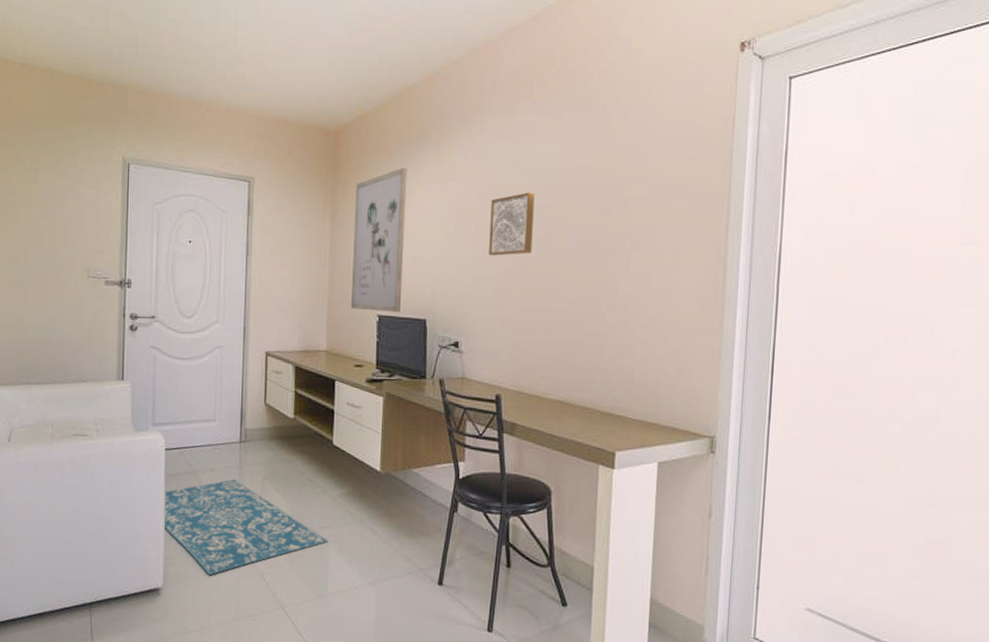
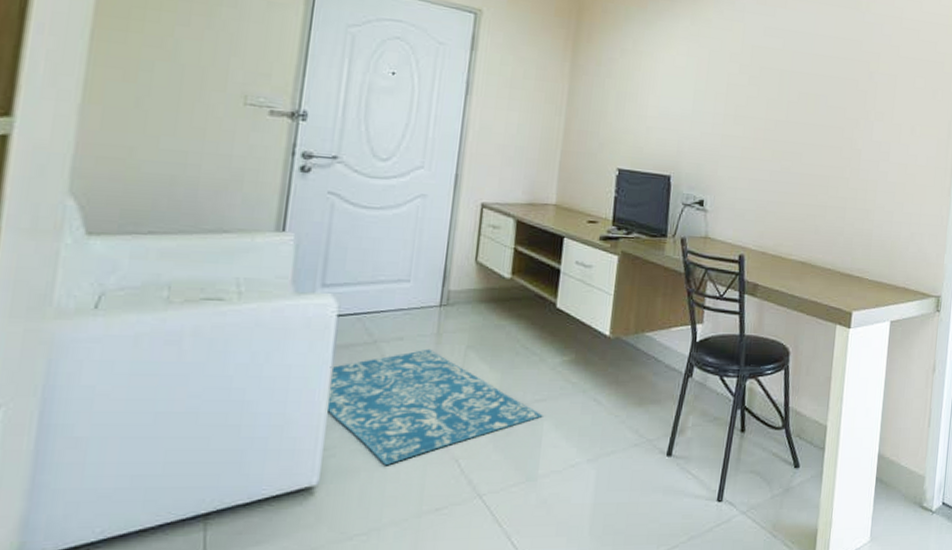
wall art: present [351,167,408,312] -> none [588,18,660,167]
wall art: present [489,192,535,256] -> none [739,56,788,117]

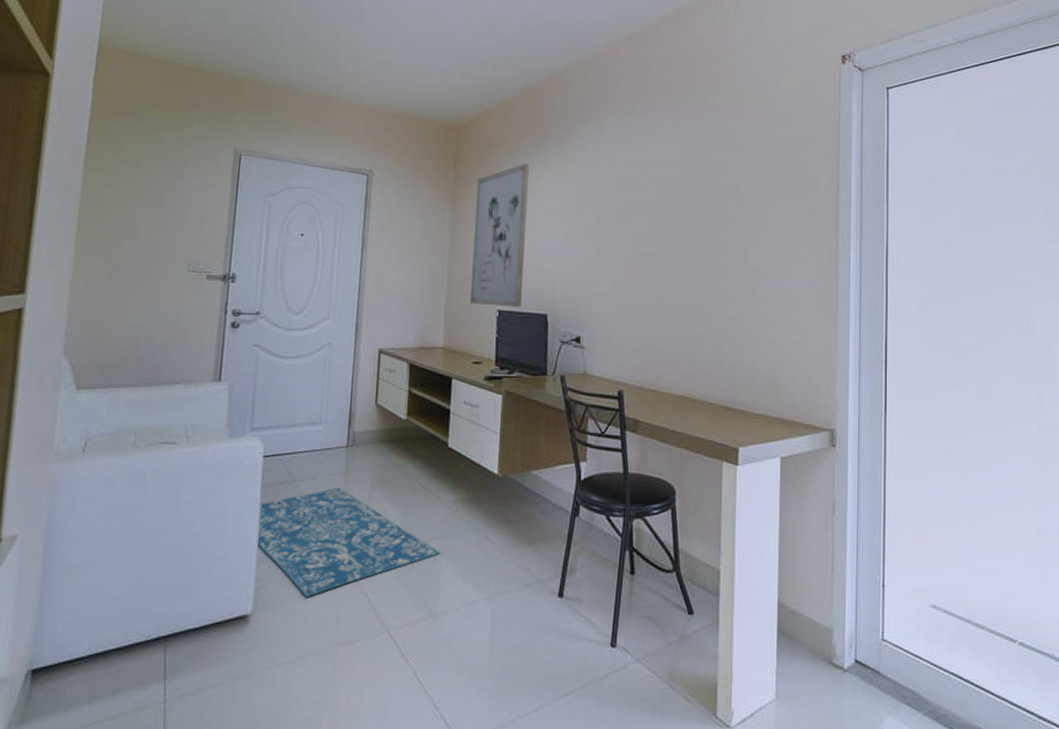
wall art: none [588,18,660,167] -> present [470,163,530,307]

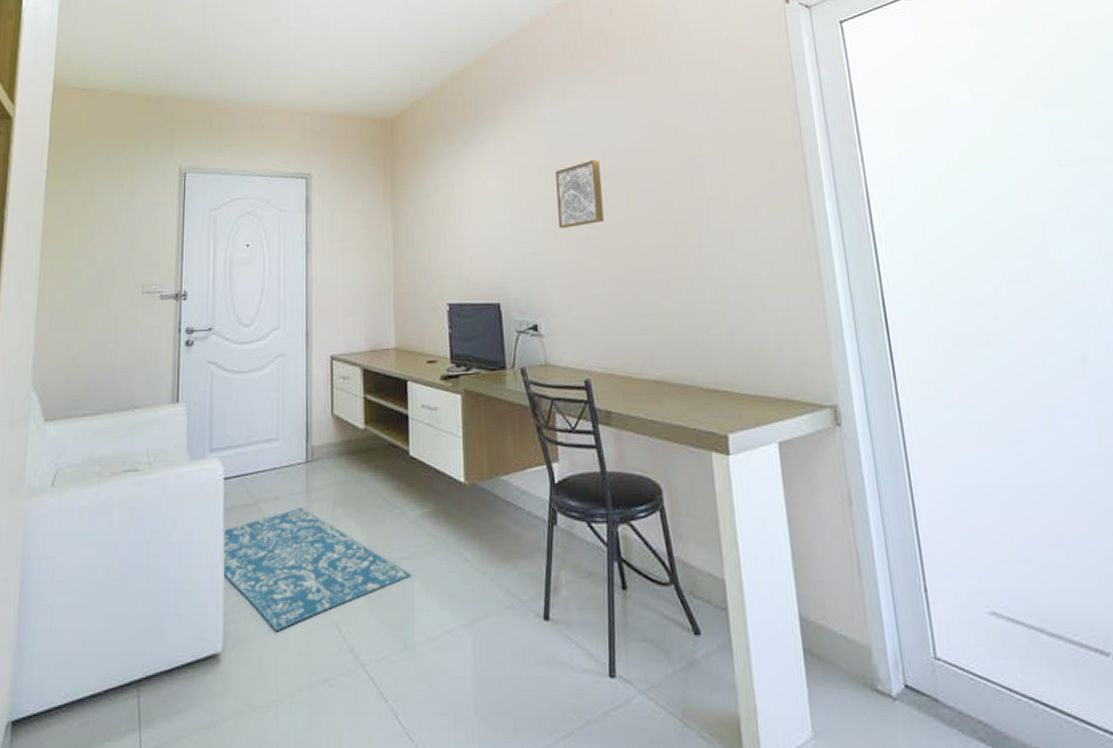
wall art: present [470,163,530,307] -> none [415,148,472,300]
wall art: none [610,189,655,251] -> present [555,159,604,229]

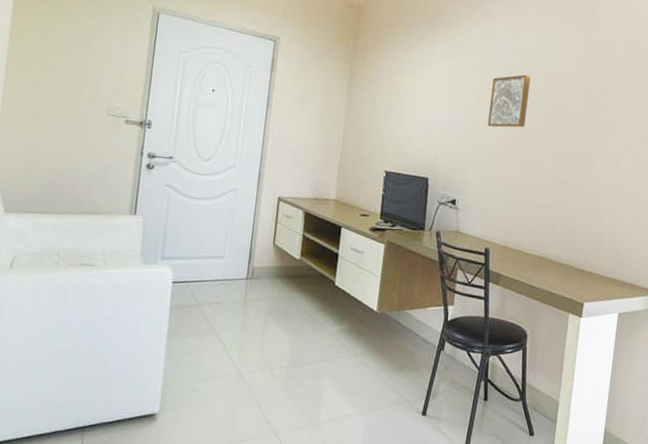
rug: present [222,507,412,632] -> none [166,312,324,403]

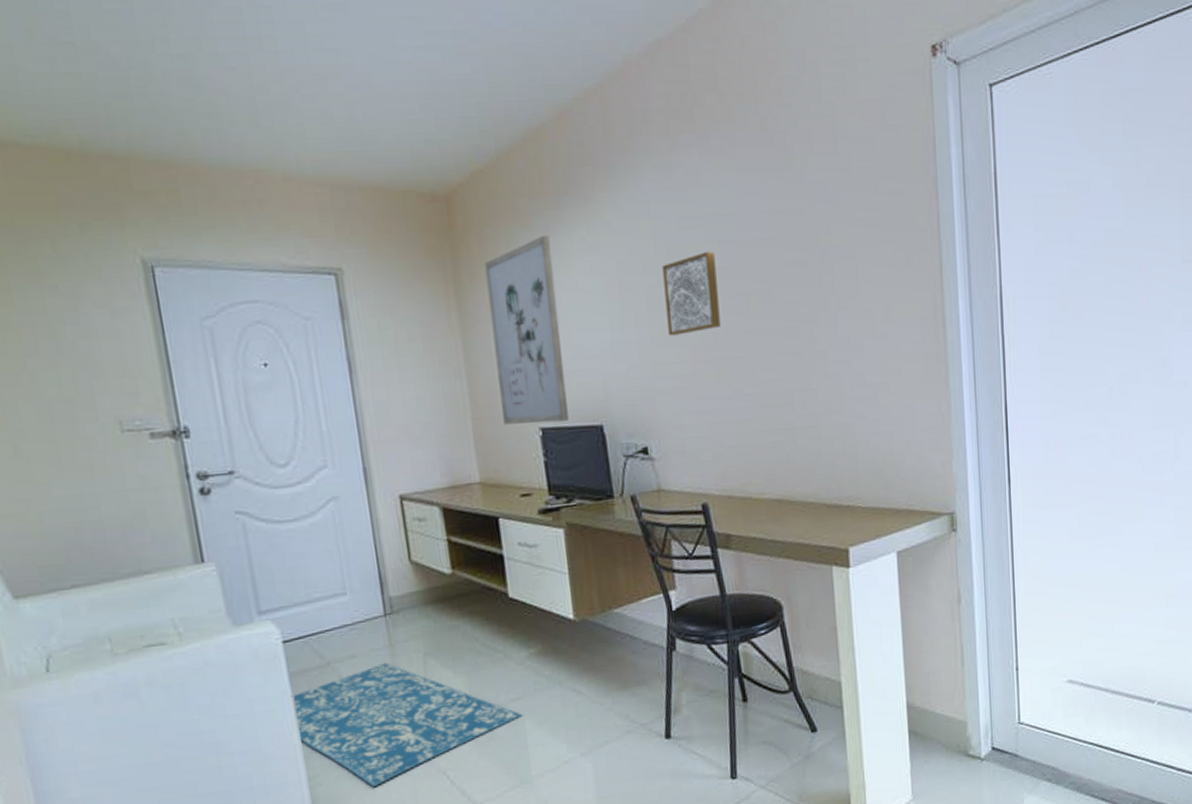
rug: none [166,312,324,403] -> present [290,662,523,788]
wall art: none [361,42,422,170] -> present [484,234,569,425]

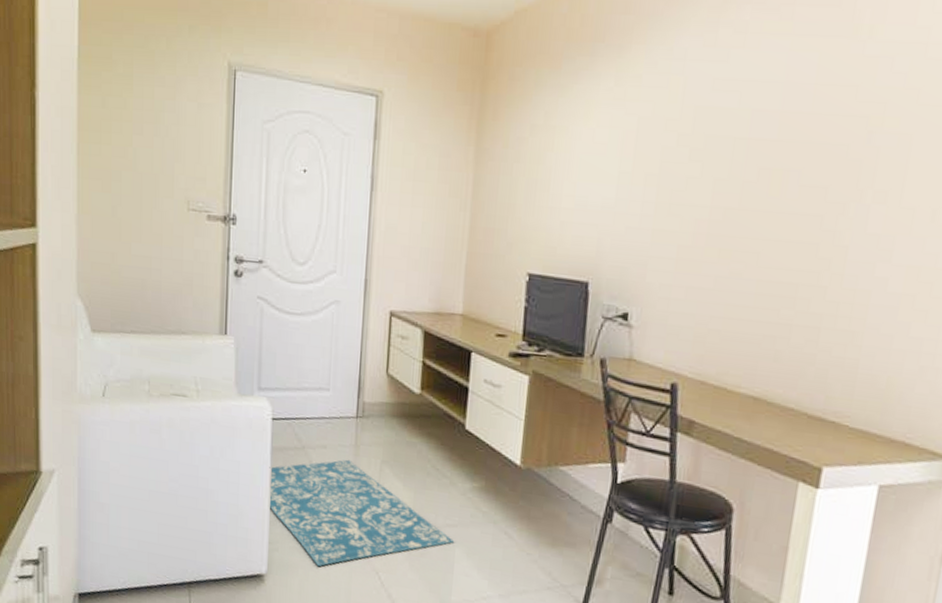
wall art: present [484,234,569,425] -> none [495,81,577,271]
wall art: present [662,251,721,336] -> none [676,118,745,204]

